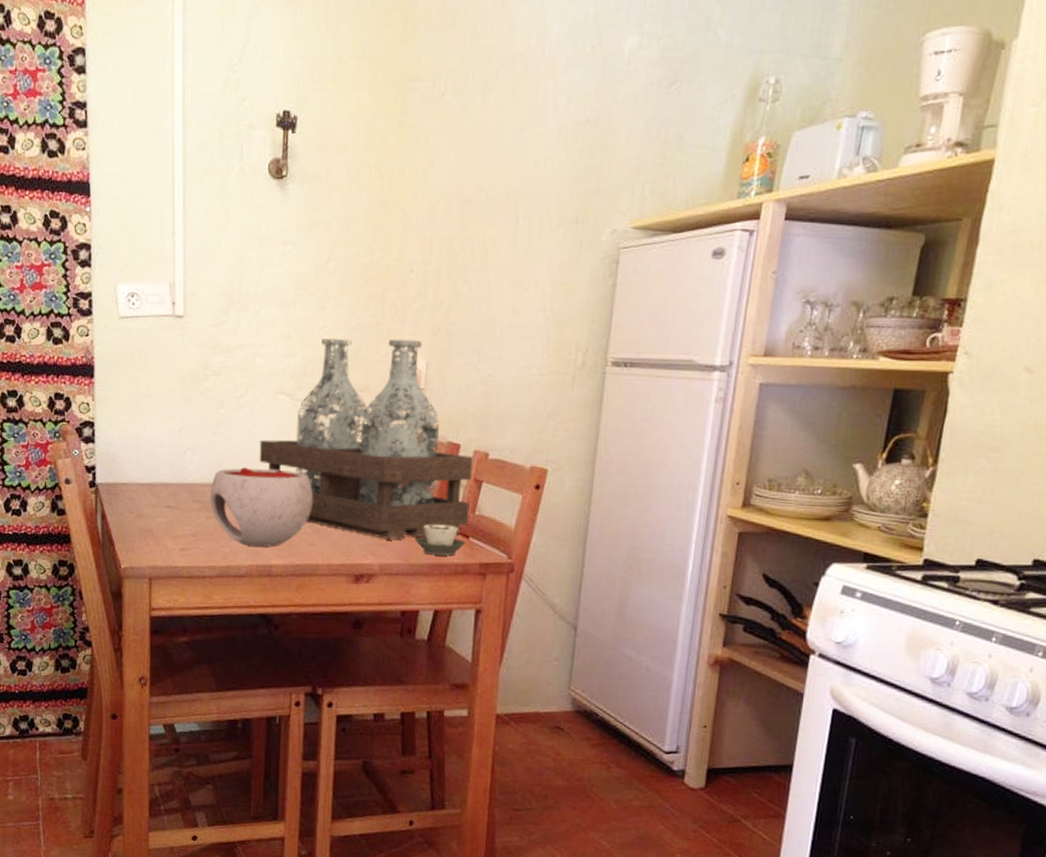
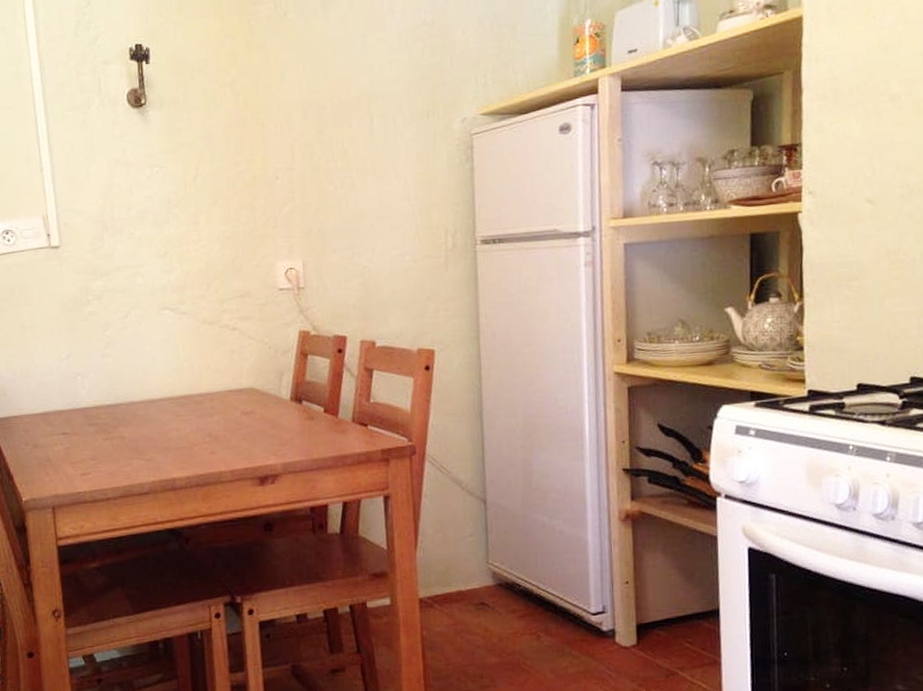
bowl: present [210,467,313,547] -> none [105,383,209,463]
bottle: present [259,338,473,539] -> none [148,242,365,438]
cup: present [415,524,466,556] -> none [314,416,365,448]

